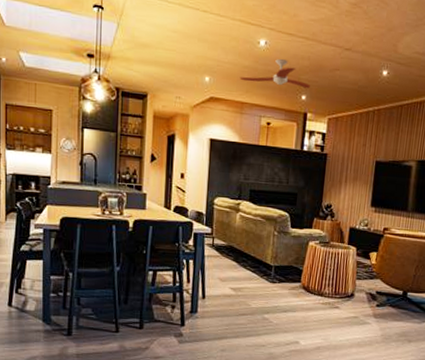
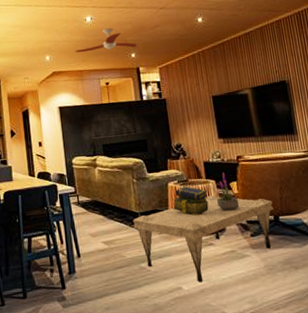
coffee table: none [264,261,405,340] -> present [132,195,273,282]
stack of books: none [308,248,347,278] -> present [173,186,209,215]
potted plant: none [352,242,374,280] -> present [216,173,239,211]

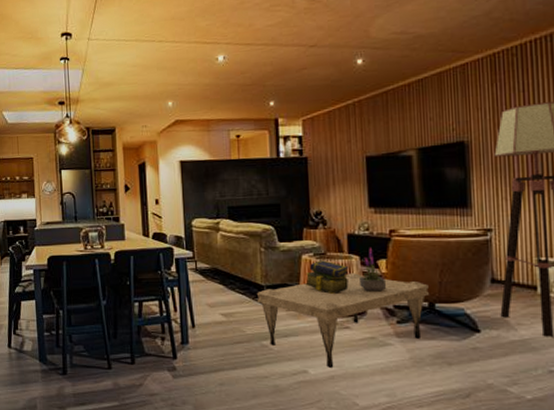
ceiling fan: present [74,27,137,53] -> none [202,69,277,99]

